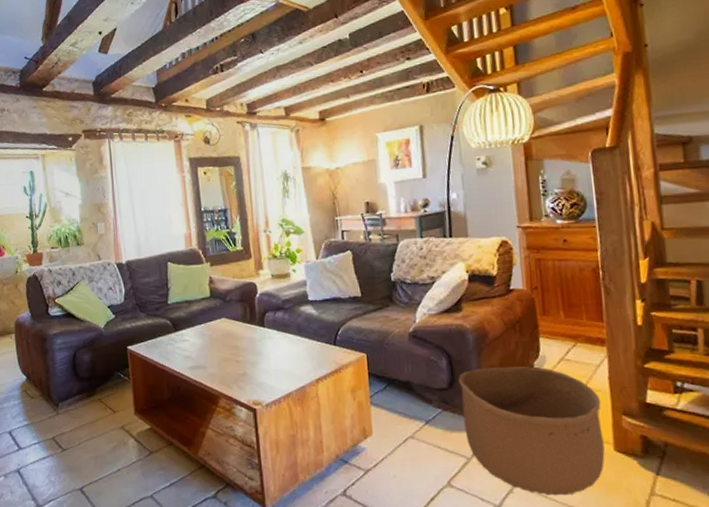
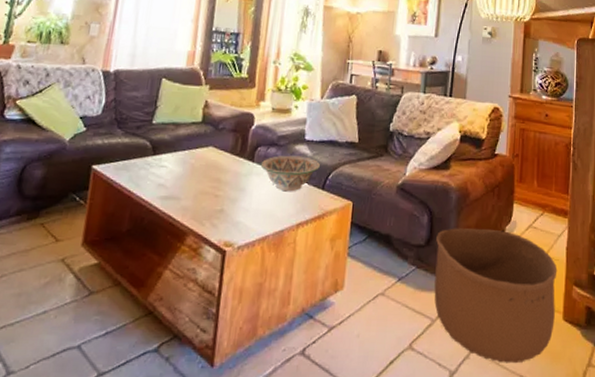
decorative bowl: none [271,316,328,351] -> present [260,155,320,192]

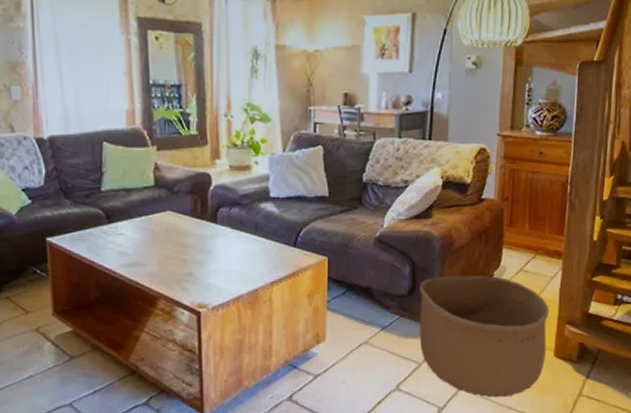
decorative bowl: present [260,155,320,192] -> none [225,214,289,251]

